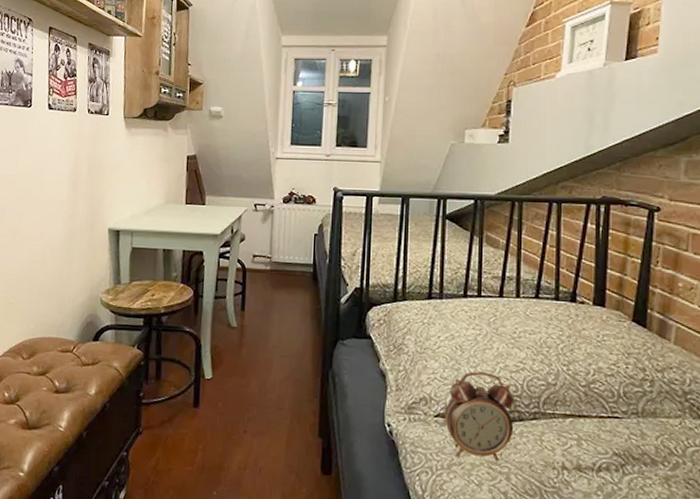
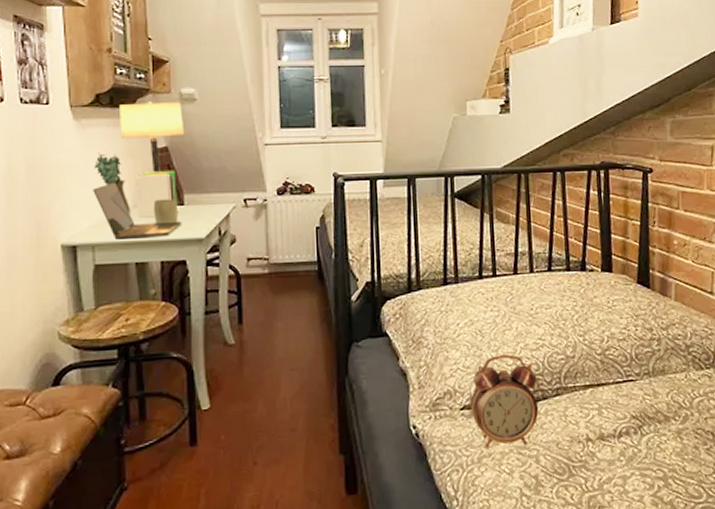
laptop: none [135,181,203,230] -> present [93,182,183,240]
vase: none [138,157,163,208] -> present [94,153,130,214]
table lamp: none [160,116,211,177] -> present [120,101,185,173]
books: none [168,174,201,213] -> present [134,170,178,218]
mug: none [180,198,200,220] -> present [153,199,178,224]

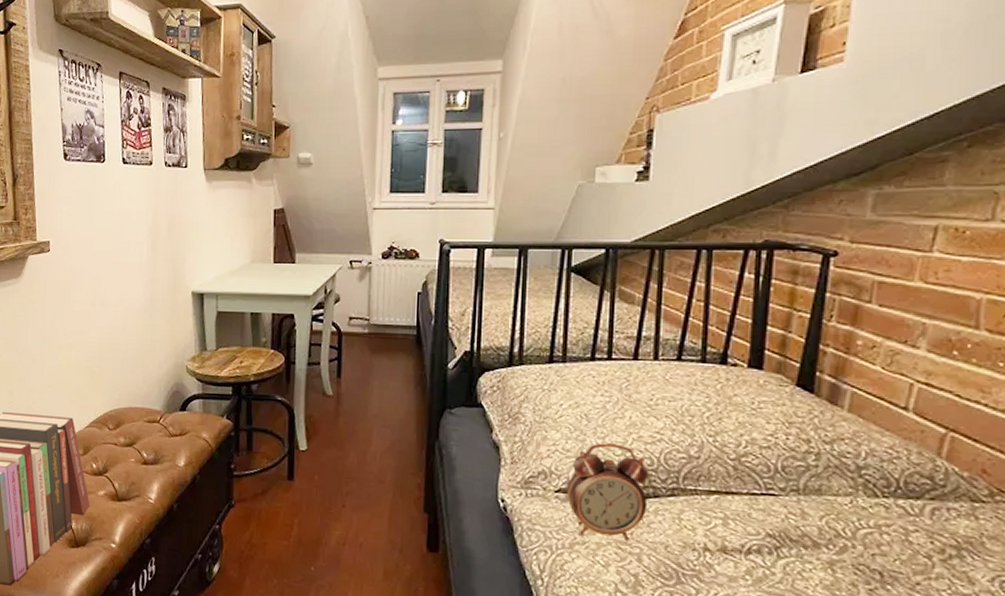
laptop: present [93,182,183,240] -> none [219,239,293,291]
vase: present [94,153,130,214] -> none [221,212,249,268]
table lamp: present [120,101,185,173] -> none [244,165,300,232]
books: present [134,170,178,218] -> none [254,230,290,273]
mug: present [153,199,178,224] -> none [268,257,290,280]

